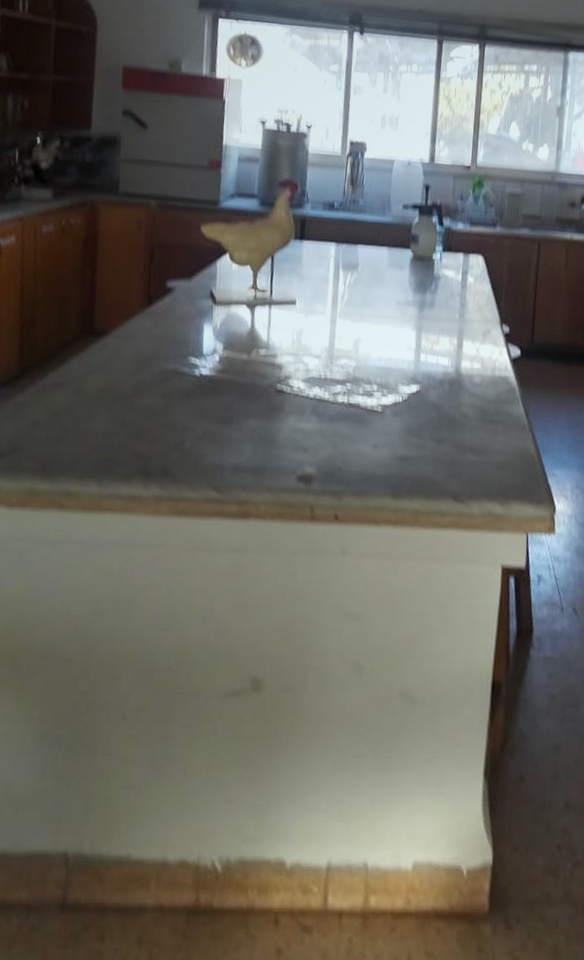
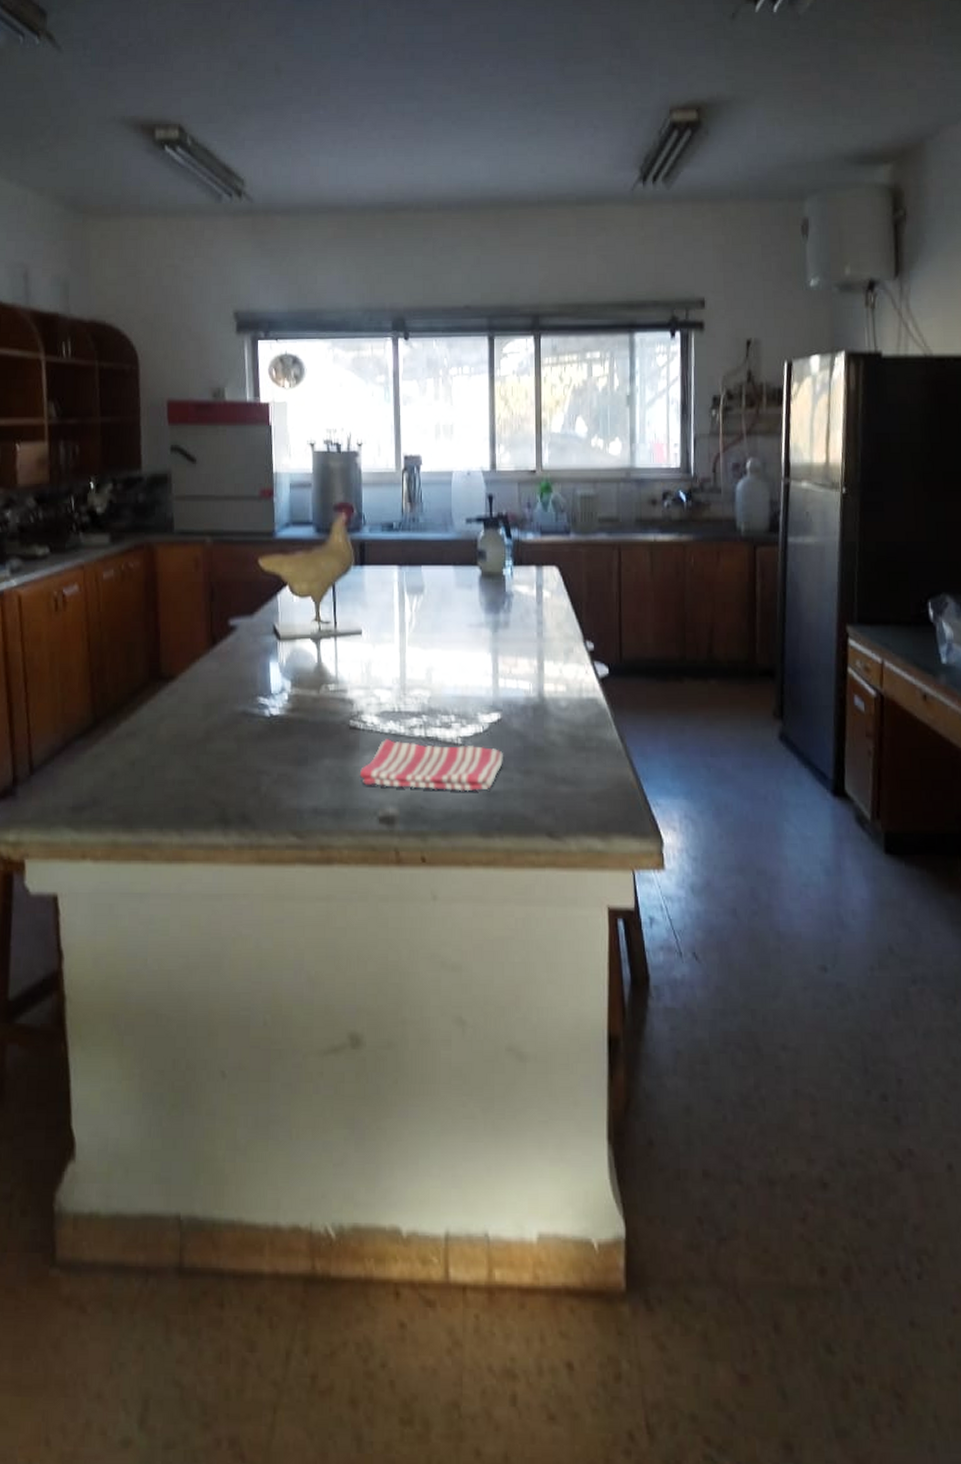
dish towel: none [282,403,420,456] -> present [359,739,504,792]

